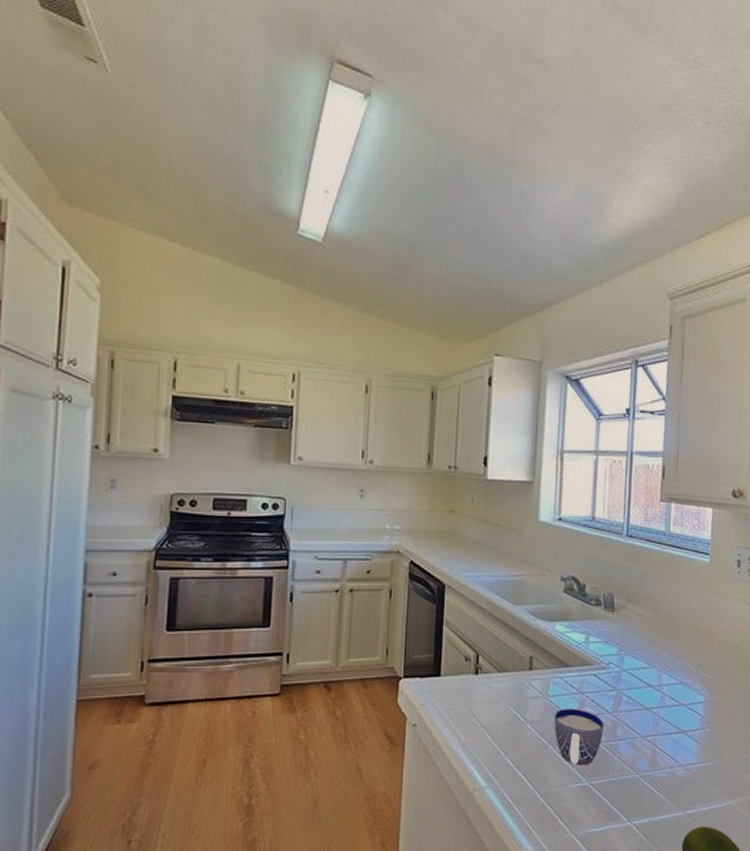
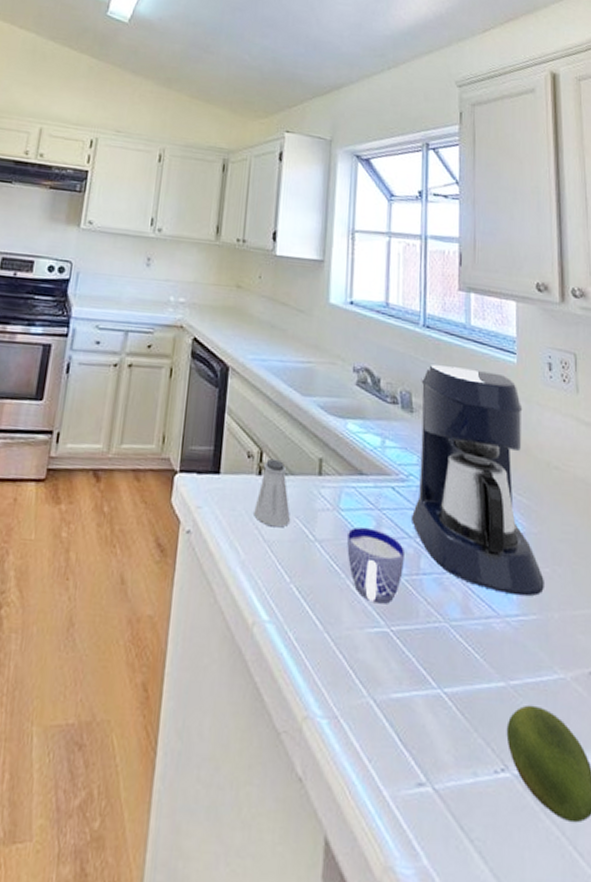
saltshaker: none [472,660,504,715] -> present [254,458,290,528]
coffee maker: none [609,569,720,749] -> present [410,365,544,597]

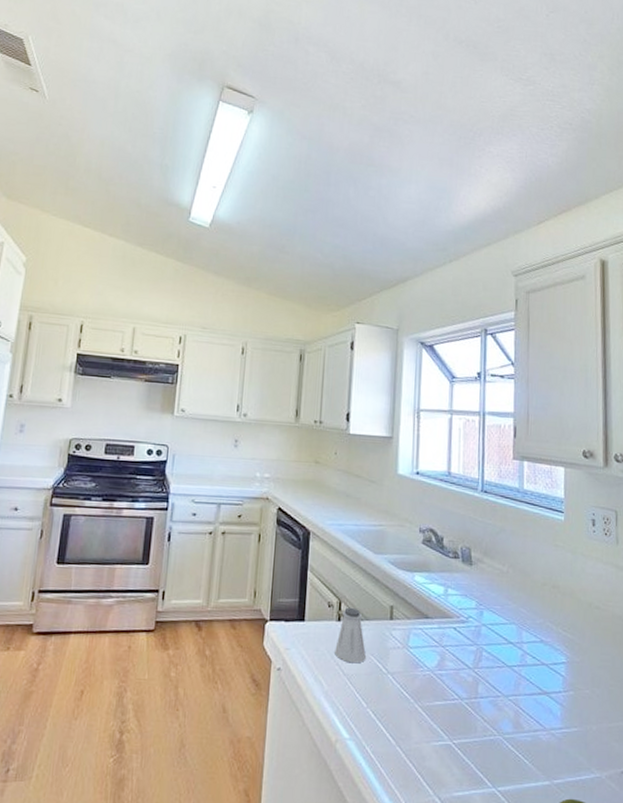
cup: present [347,526,404,604] -> none [415,661,465,722]
coffee maker: present [410,365,544,597] -> none [470,524,585,713]

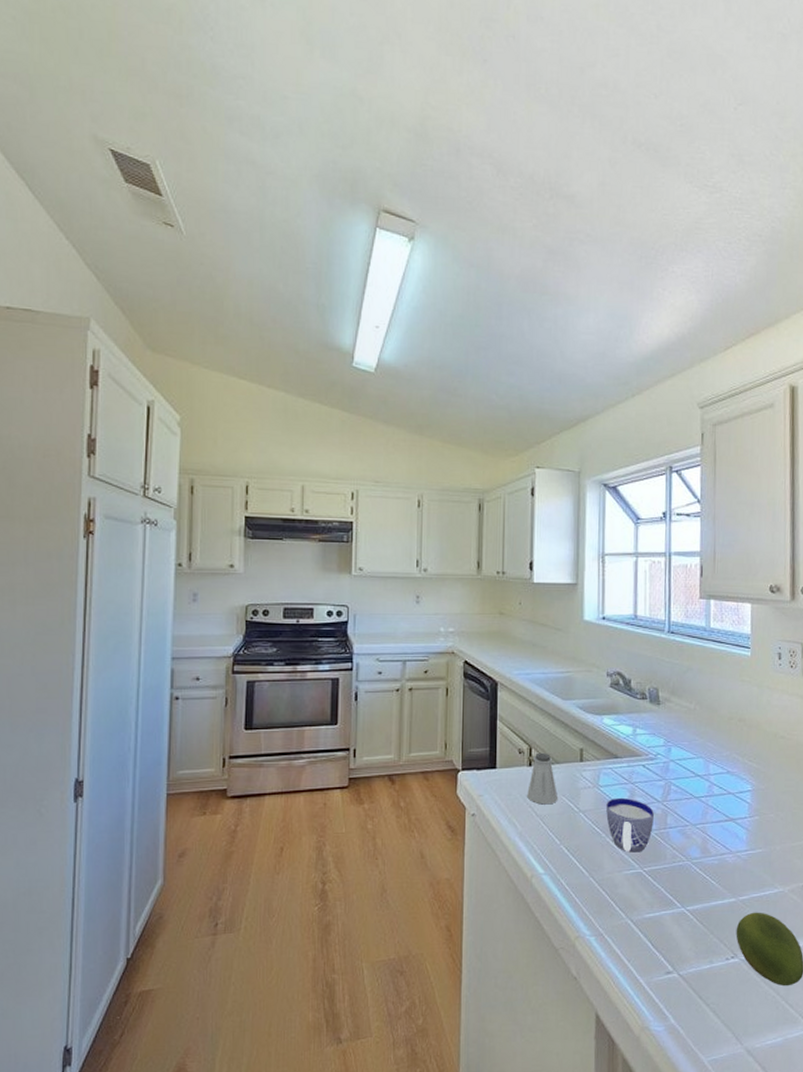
cup: none [415,661,465,722] -> present [606,797,654,853]

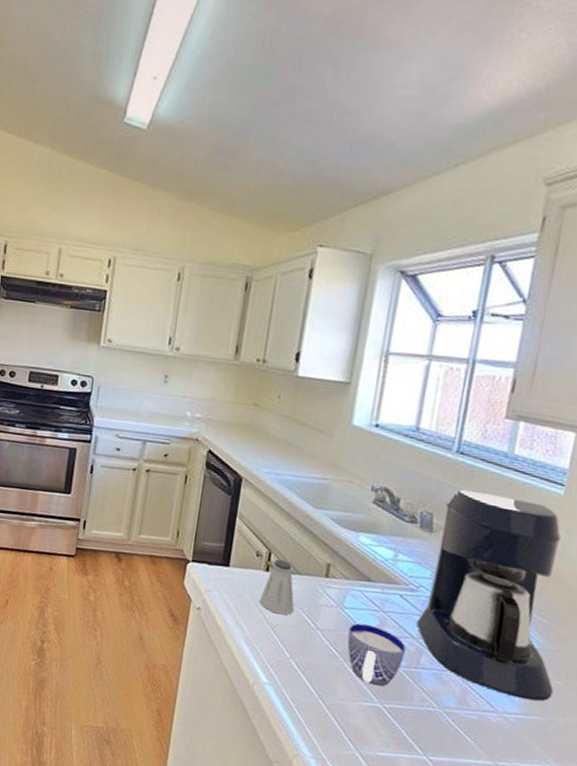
coffee maker: none [658,664,769,837] -> present [416,490,562,702]

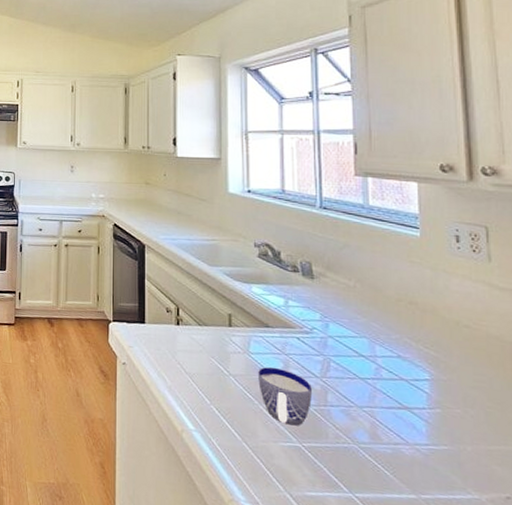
saltshaker: present [259,558,294,615] -> none [176,313,206,364]
coffee maker: present [416,490,562,702] -> none [316,240,455,431]

